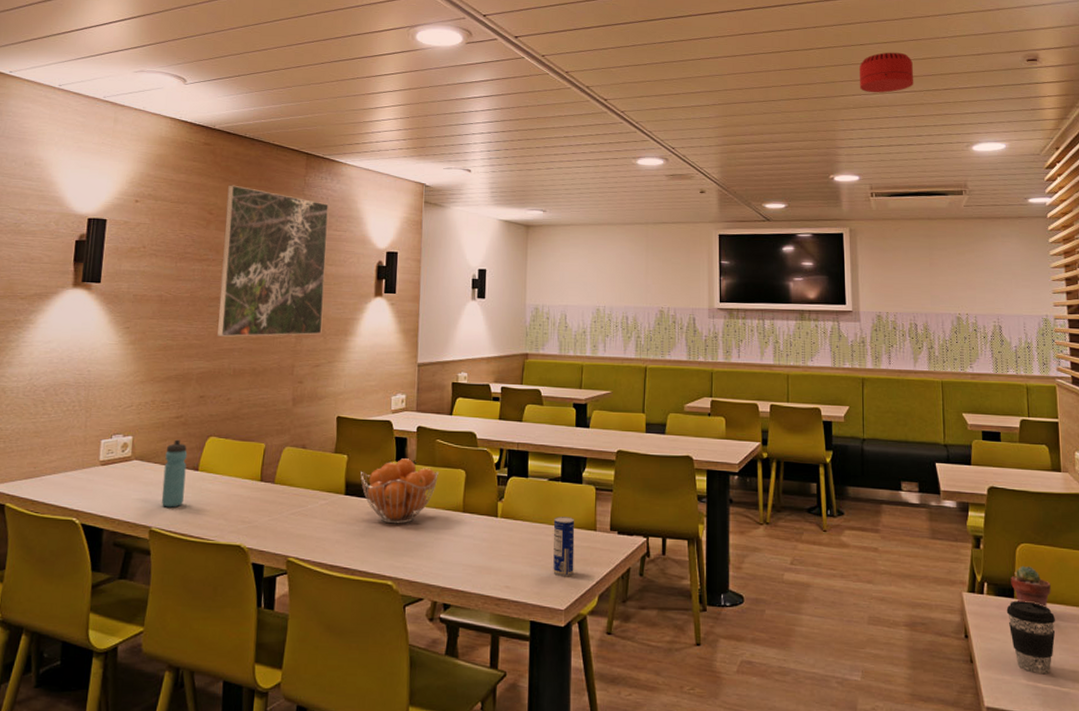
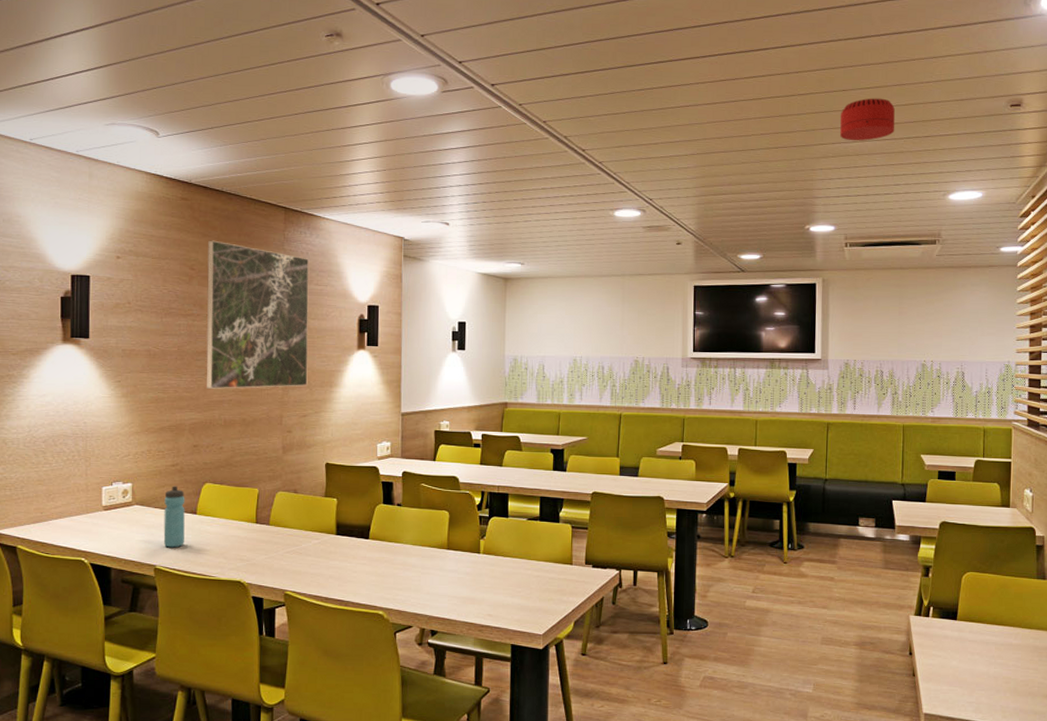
fruit basket: present [360,458,439,524] -> none [350,501,424,561]
beverage can: present [553,517,575,577] -> none [532,552,553,606]
coffee cup: present [1006,601,1056,675] -> none [949,622,994,686]
potted succulent: present [1011,565,1051,607] -> none [955,591,992,627]

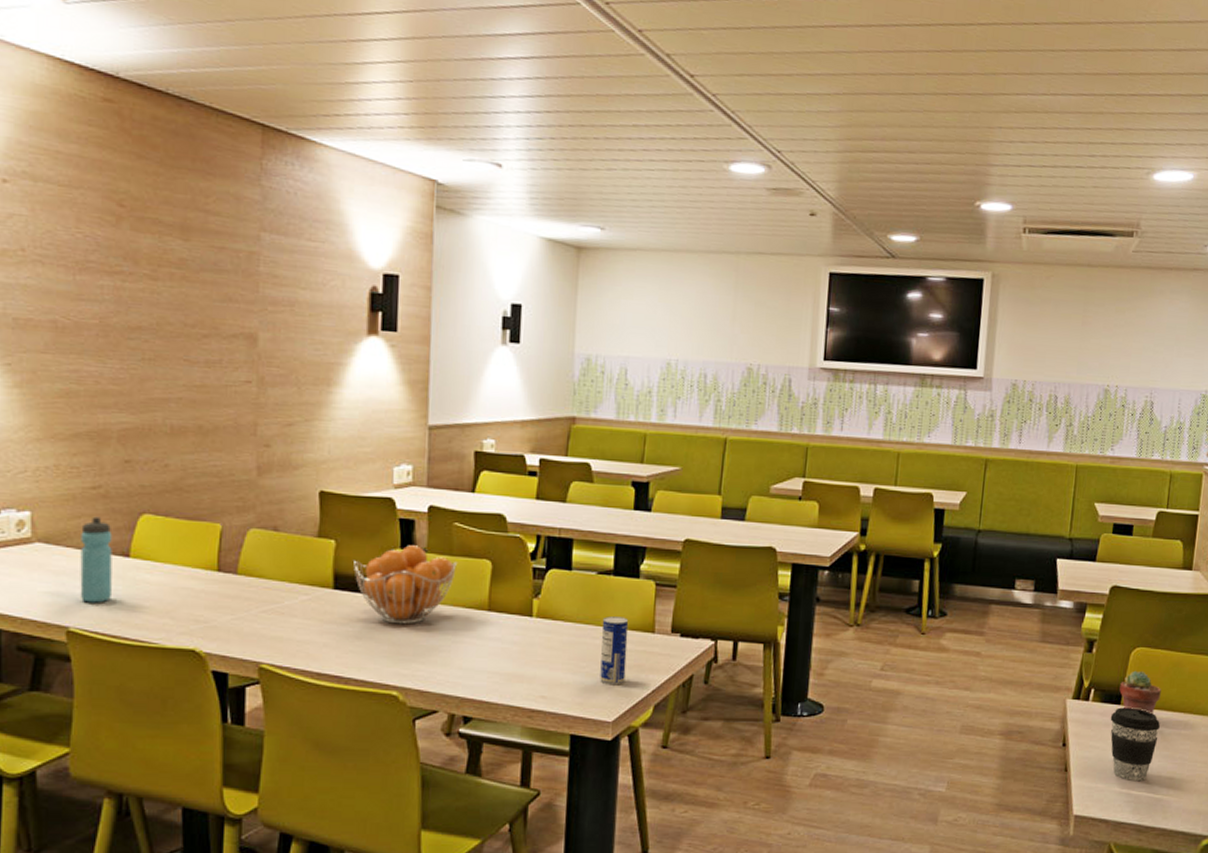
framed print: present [206,240,309,389] -> none [143,164,298,384]
fruit basket: none [350,501,424,561] -> present [354,545,457,625]
beverage can: none [532,552,553,606] -> present [600,616,629,686]
smoke detector: present [840,98,895,141] -> none [1027,37,1097,94]
coffee cup: none [949,622,994,686] -> present [1110,707,1161,782]
potted succulent: none [955,591,992,627] -> present [1119,670,1161,713]

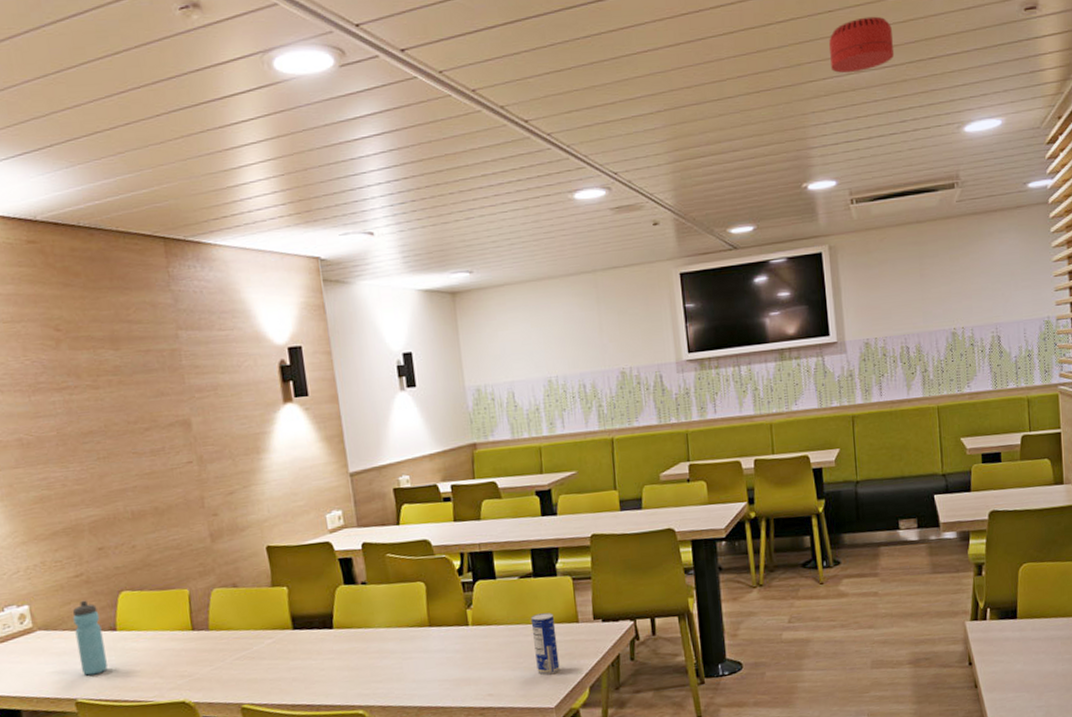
fruit basket: present [354,545,457,625] -> none [306,579,395,652]
smoke detector: none [1027,37,1097,94] -> present [828,16,895,74]
coffee cup: present [1110,707,1161,782] -> none [1009,619,1059,688]
potted succulent: present [1119,670,1161,713] -> none [1013,585,1054,622]

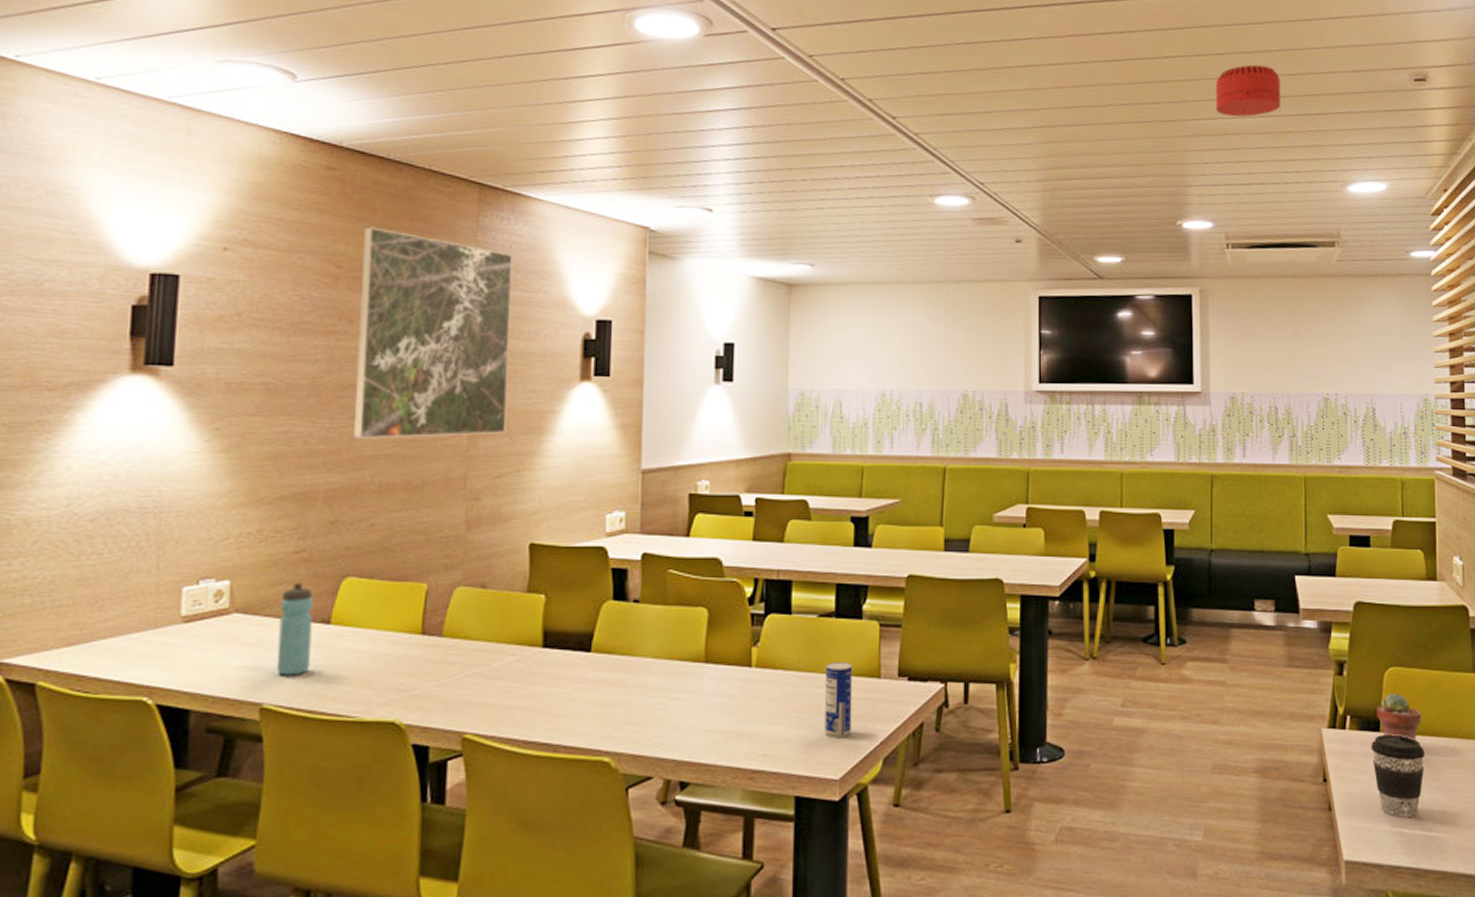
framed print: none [72,290,229,477] -> present [353,226,513,439]
coffee cup: none [1009,619,1059,688] -> present [1371,734,1426,819]
potted succulent: none [1013,585,1054,622] -> present [1377,692,1421,740]

